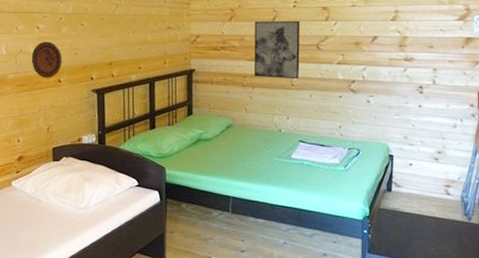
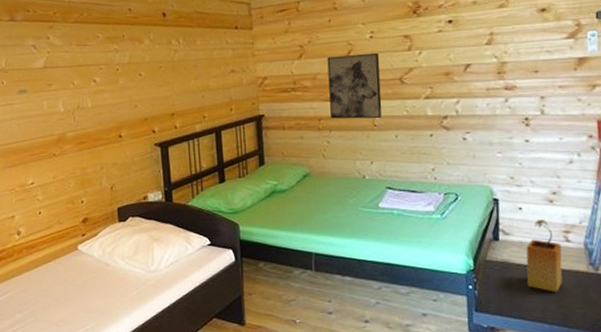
decorative plate: present [31,42,62,78] -> none [89,95,122,134]
potted plant: none [412,175,443,238] -> present [526,220,563,293]

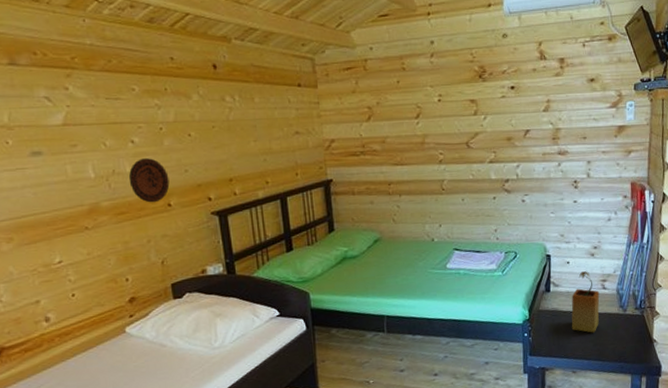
decorative plate: none [89,95,122,134] -> present [128,158,170,203]
wall art: present [327,53,383,119] -> none [396,117,450,183]

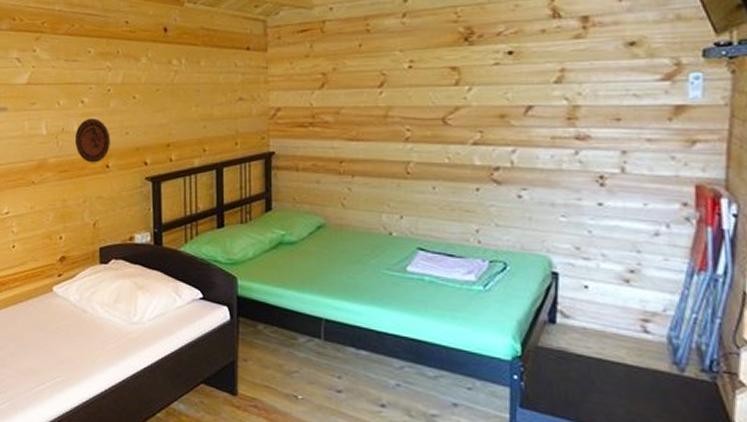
potted plant: present [571,271,600,333] -> none [588,302,638,394]

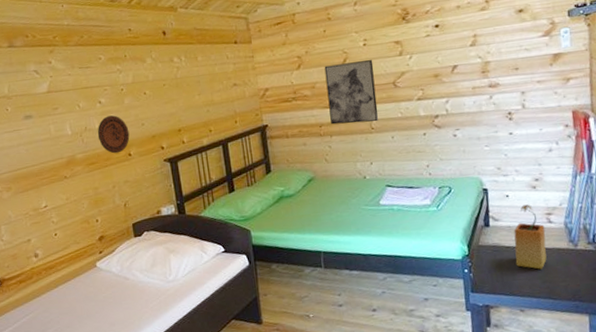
wall art: none [354,87,419,165] -> present [324,60,379,125]
potted plant: none [588,302,638,394] -> present [514,204,547,270]

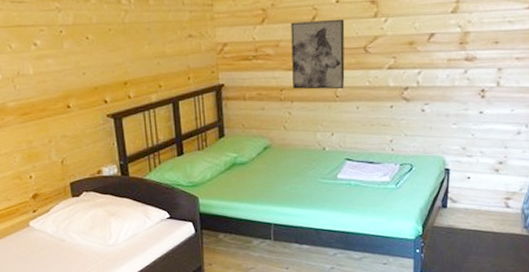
decorative plate: present [97,115,130,154] -> none [31,60,69,105]
potted plant: present [514,204,547,270] -> none [468,188,502,253]

